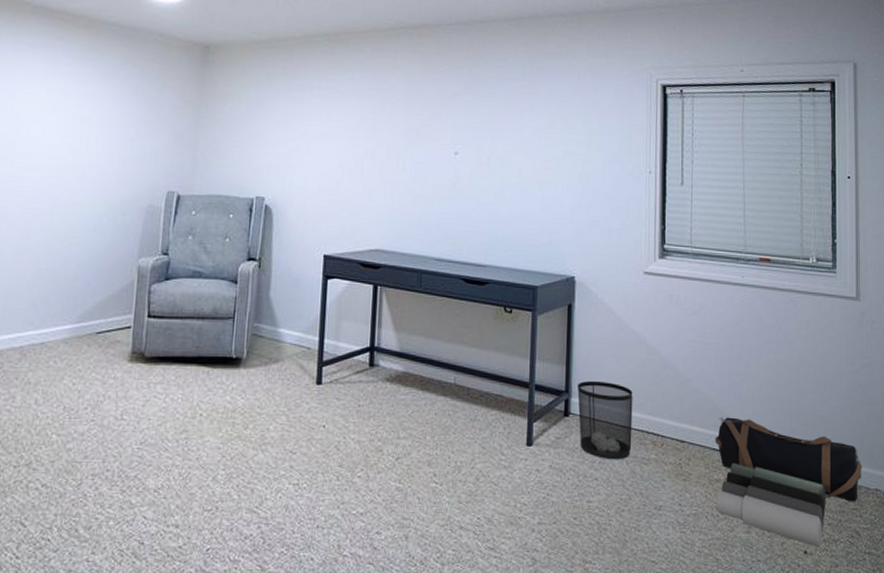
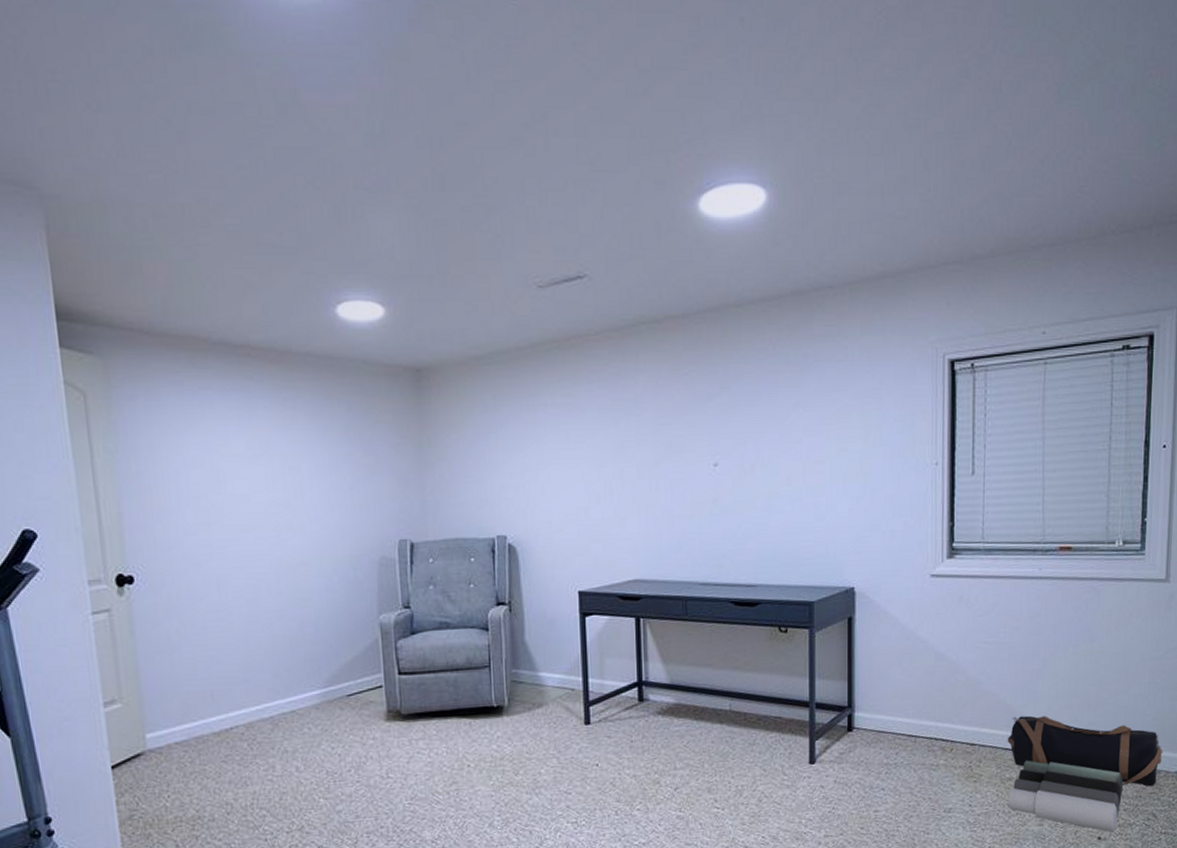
waste bin: present [577,380,633,460] -> none [861,692,920,770]

